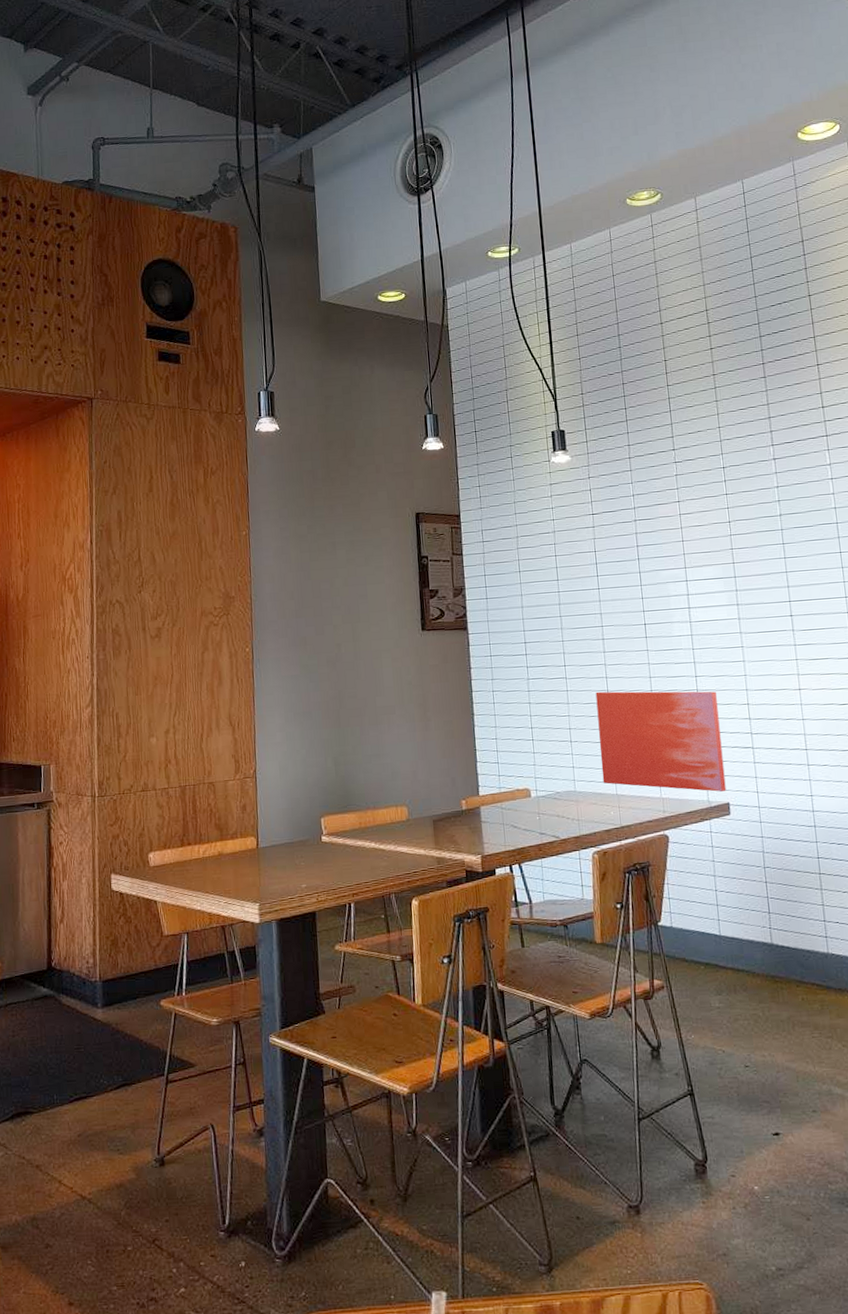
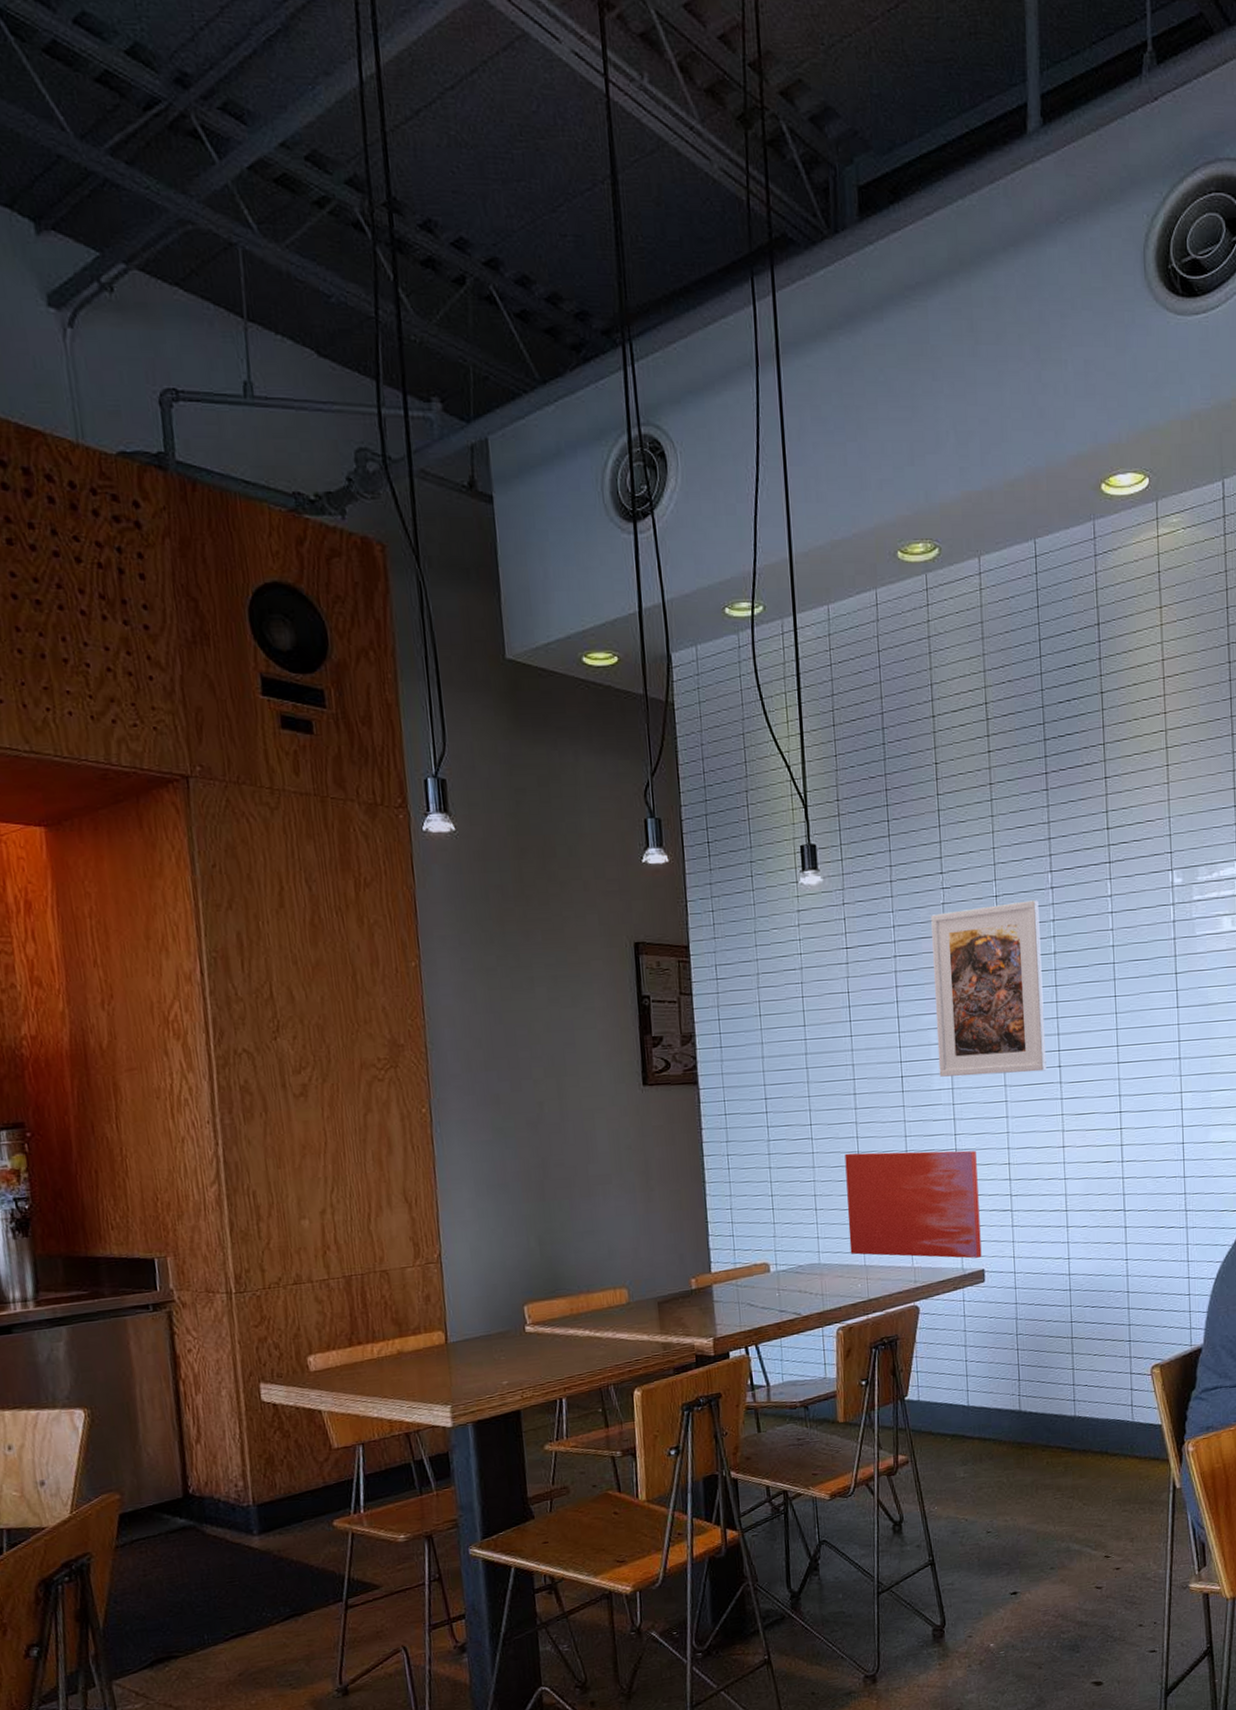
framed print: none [666,470,779,625] -> present [931,900,1047,1077]

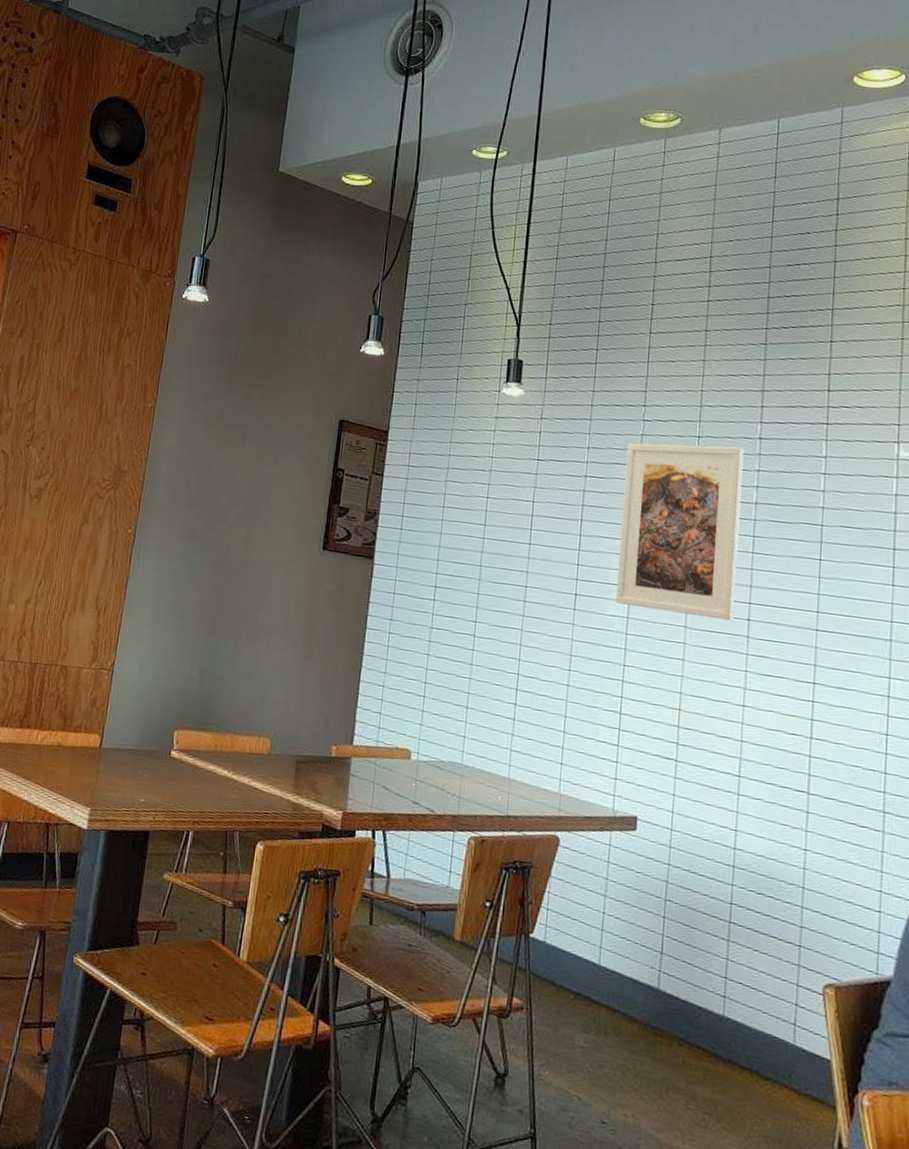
wall art: present [845,1150,982,1259] -> none [495,658,644,803]

